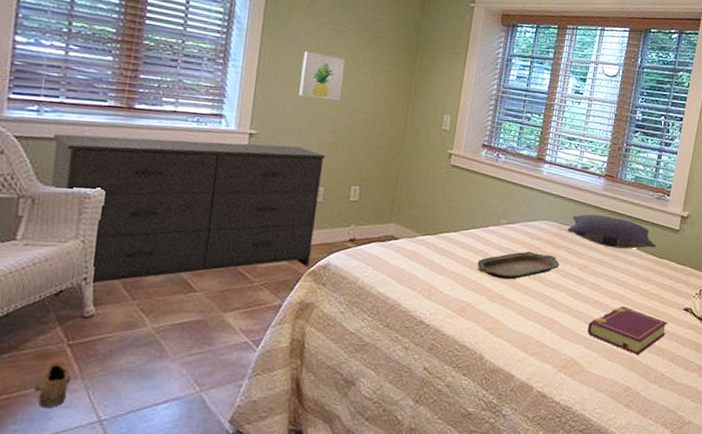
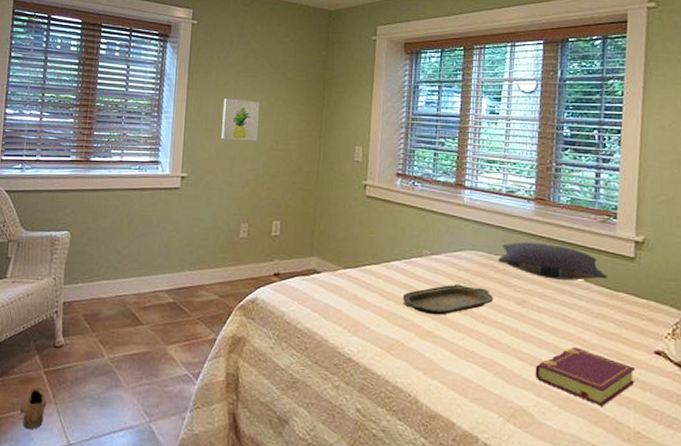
dresser: present [51,134,326,296] -> none [31,185,248,328]

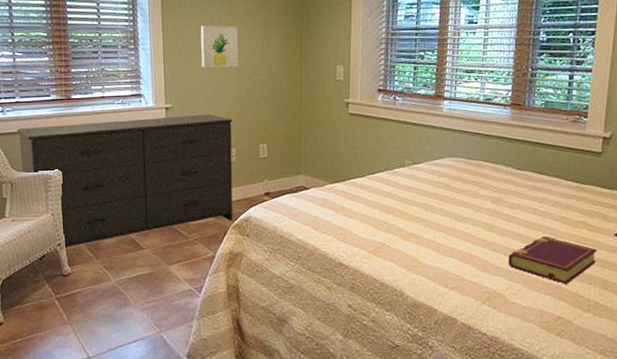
shoe: present [20,387,47,429] -> none [38,312,63,347]
dresser: none [31,185,248,328] -> present [16,114,233,260]
serving tray: present [402,284,494,315] -> none [387,189,471,219]
pillow: present [498,242,608,281] -> none [476,145,577,178]

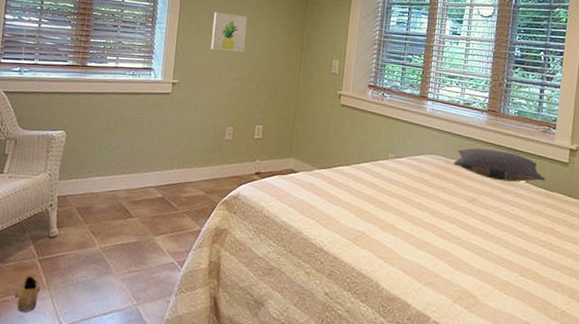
dresser: present [16,114,233,260] -> none [28,88,234,219]
shoe: none [38,312,63,347] -> present [15,274,41,312]
pillow: none [476,145,577,178] -> present [454,148,546,182]
book: present [508,237,598,284] -> none [480,239,565,289]

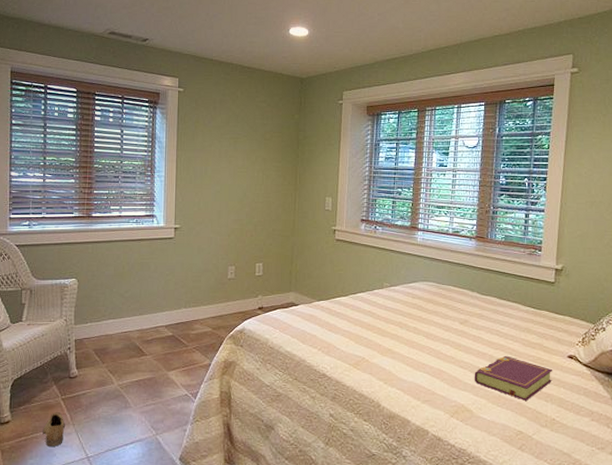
wall art: present [211,12,248,52] -> none [209,158,242,195]
pillow: present [454,148,546,182] -> none [445,273,533,303]
book: none [480,239,565,289] -> present [474,356,553,401]

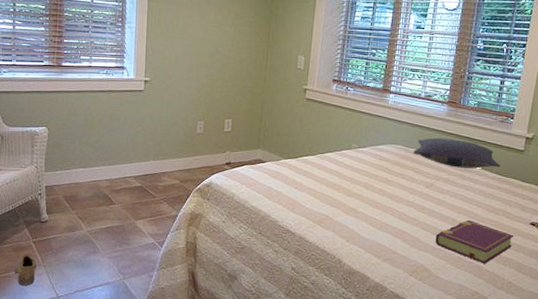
pillow: none [445,273,533,303] -> present [413,137,501,169]

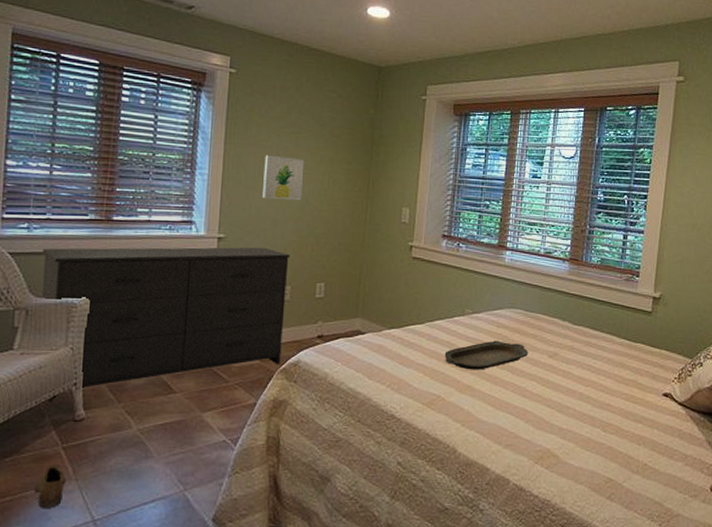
dresser: none [10,88,203,207] -> present [41,247,291,402]
wall art: none [180,11,215,50] -> present [263,155,305,201]
serving tray: none [333,171,407,196] -> present [444,340,528,370]
pillow: present [413,137,501,169] -> none [534,299,629,334]
book: present [435,220,514,264] -> none [562,394,647,444]

